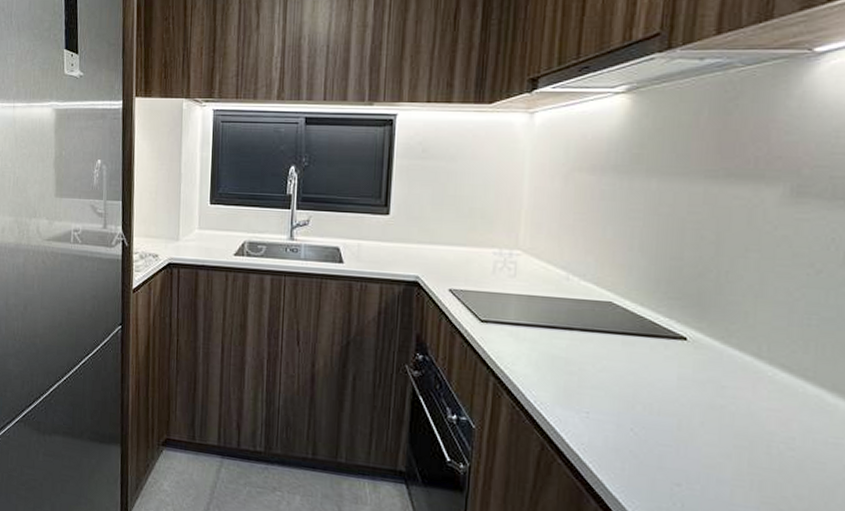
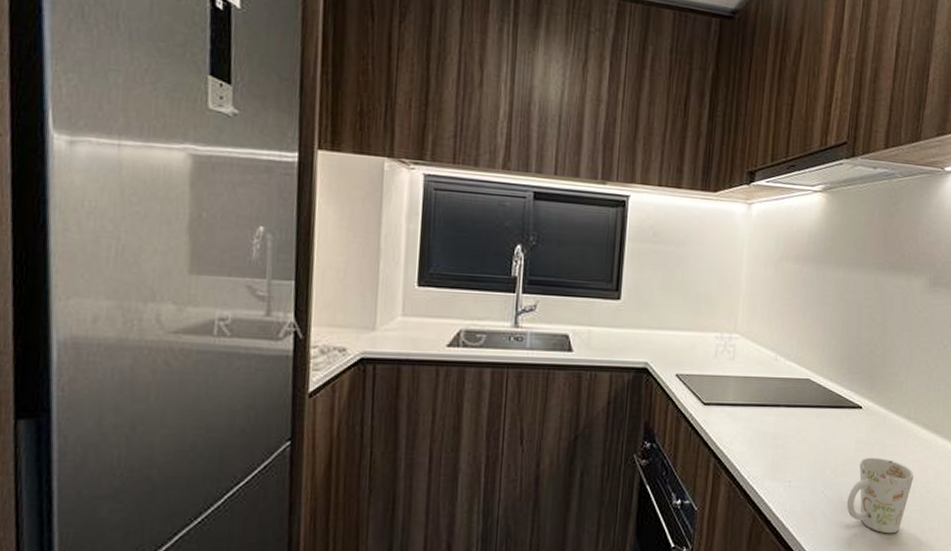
mug: none [665,397,769,493] -> present [846,457,914,534]

